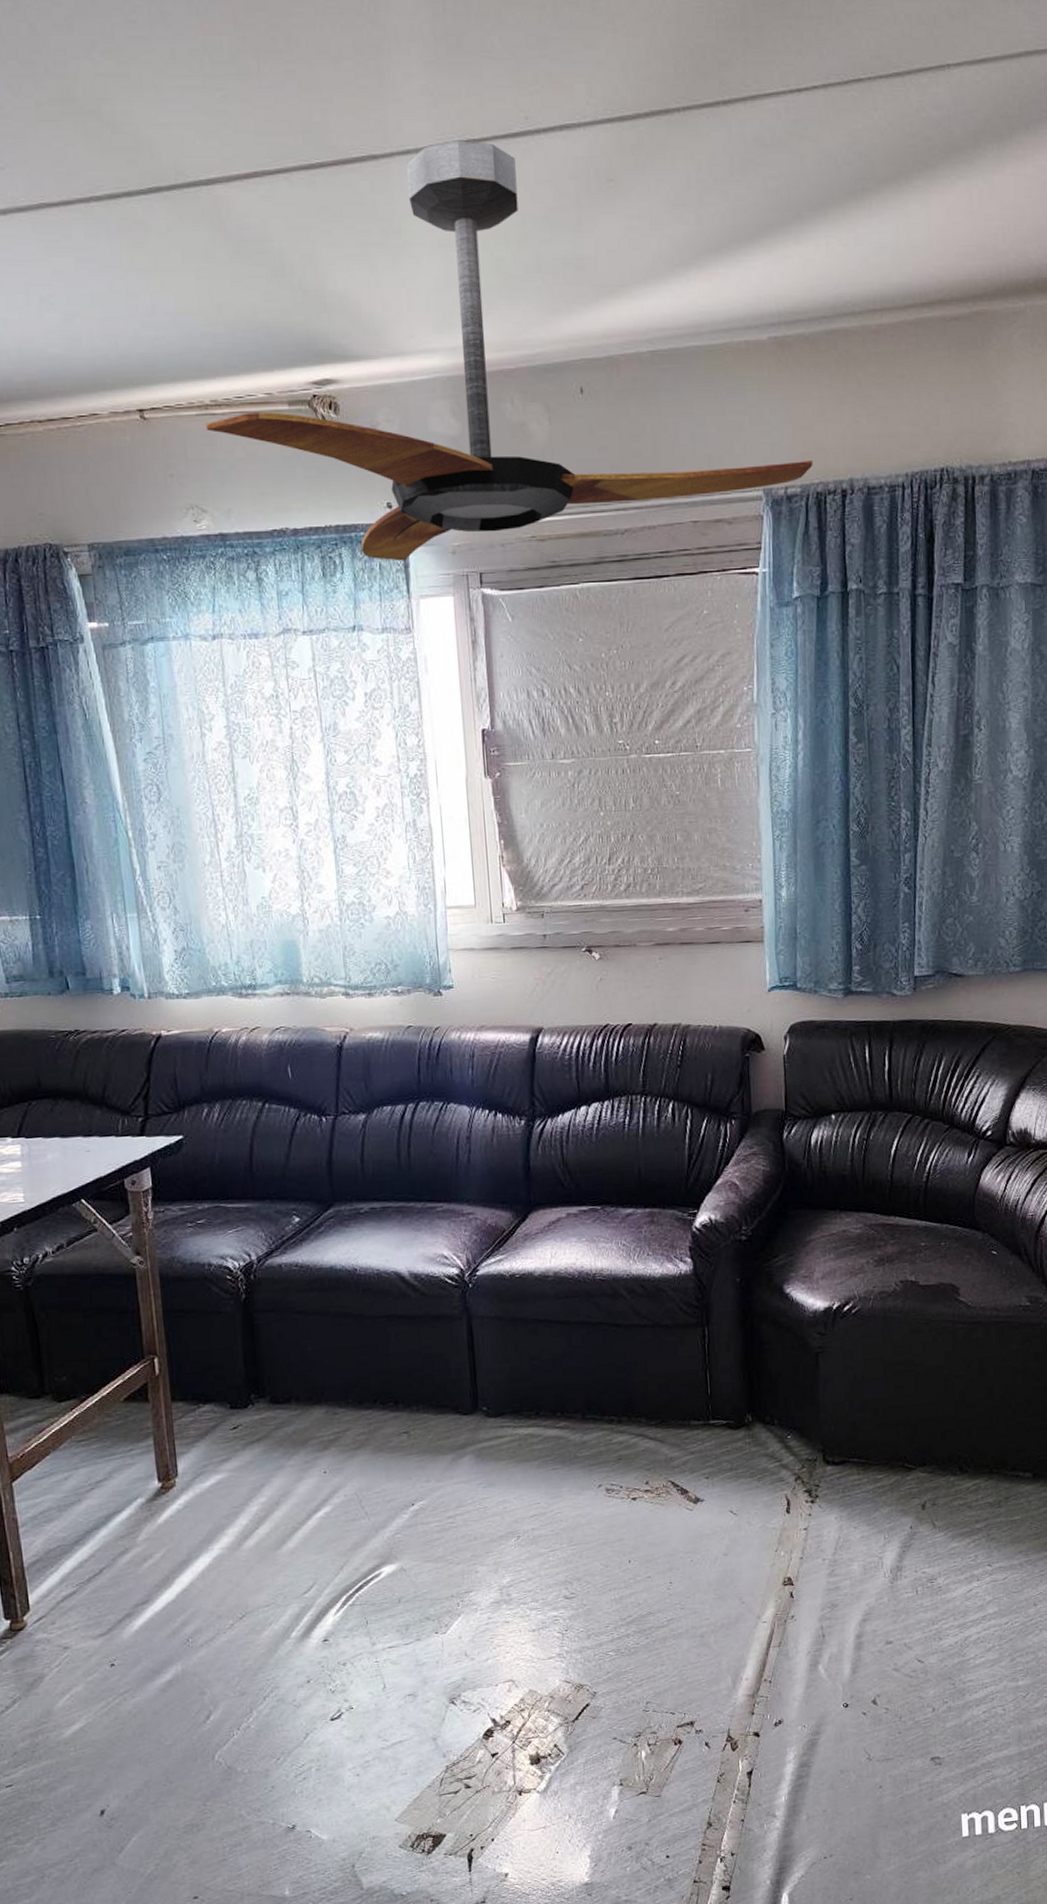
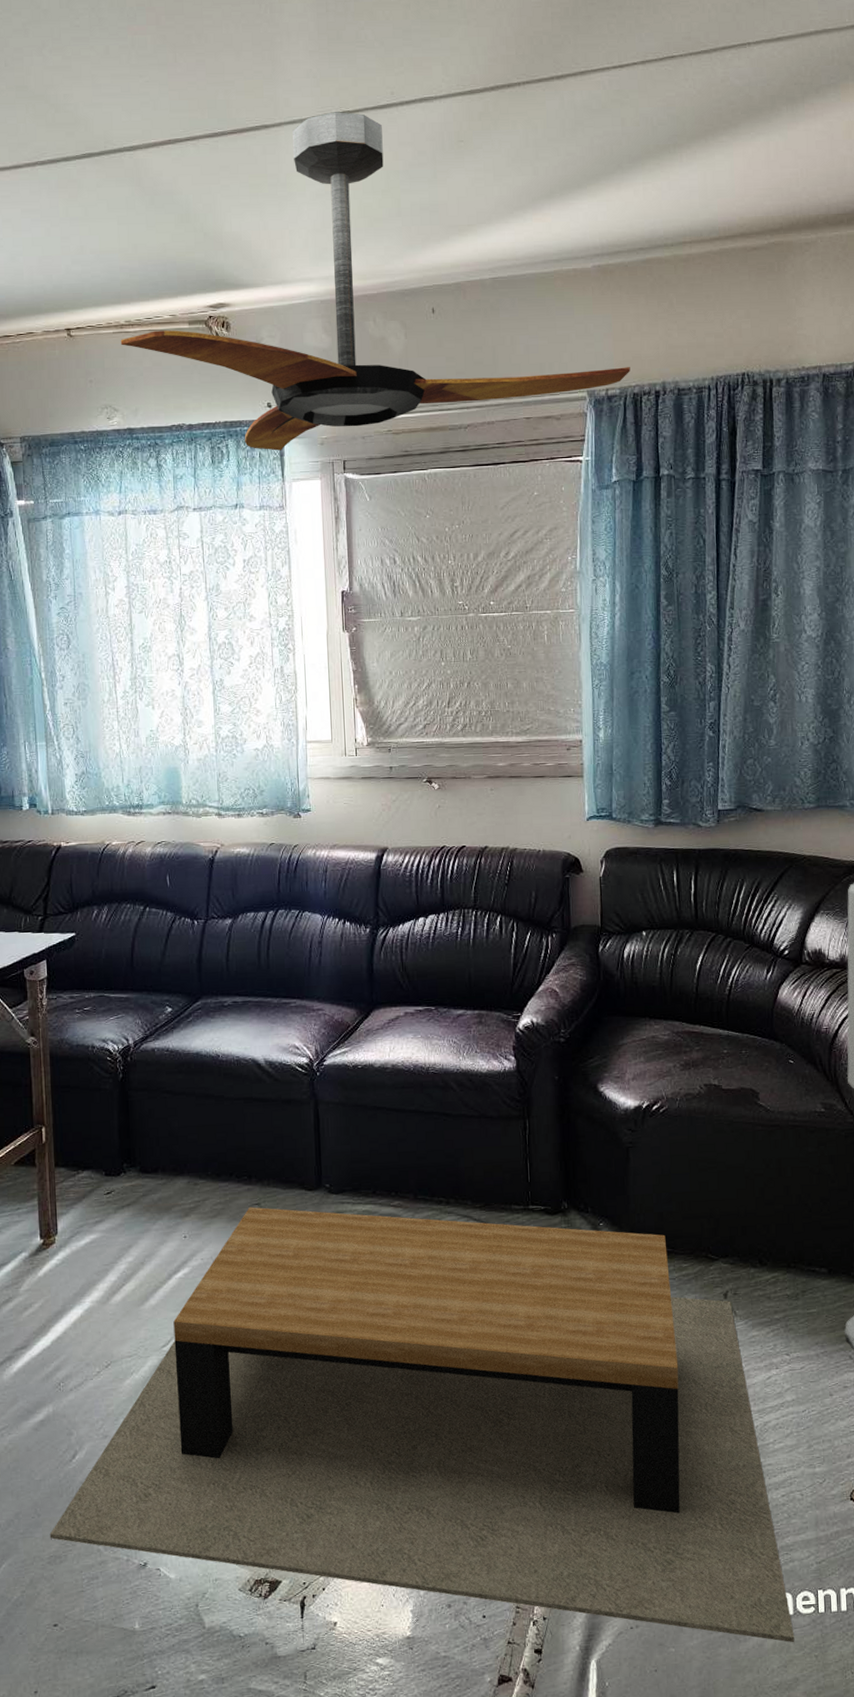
coffee table: none [184,1435,996,1861] -> present [49,1207,795,1643]

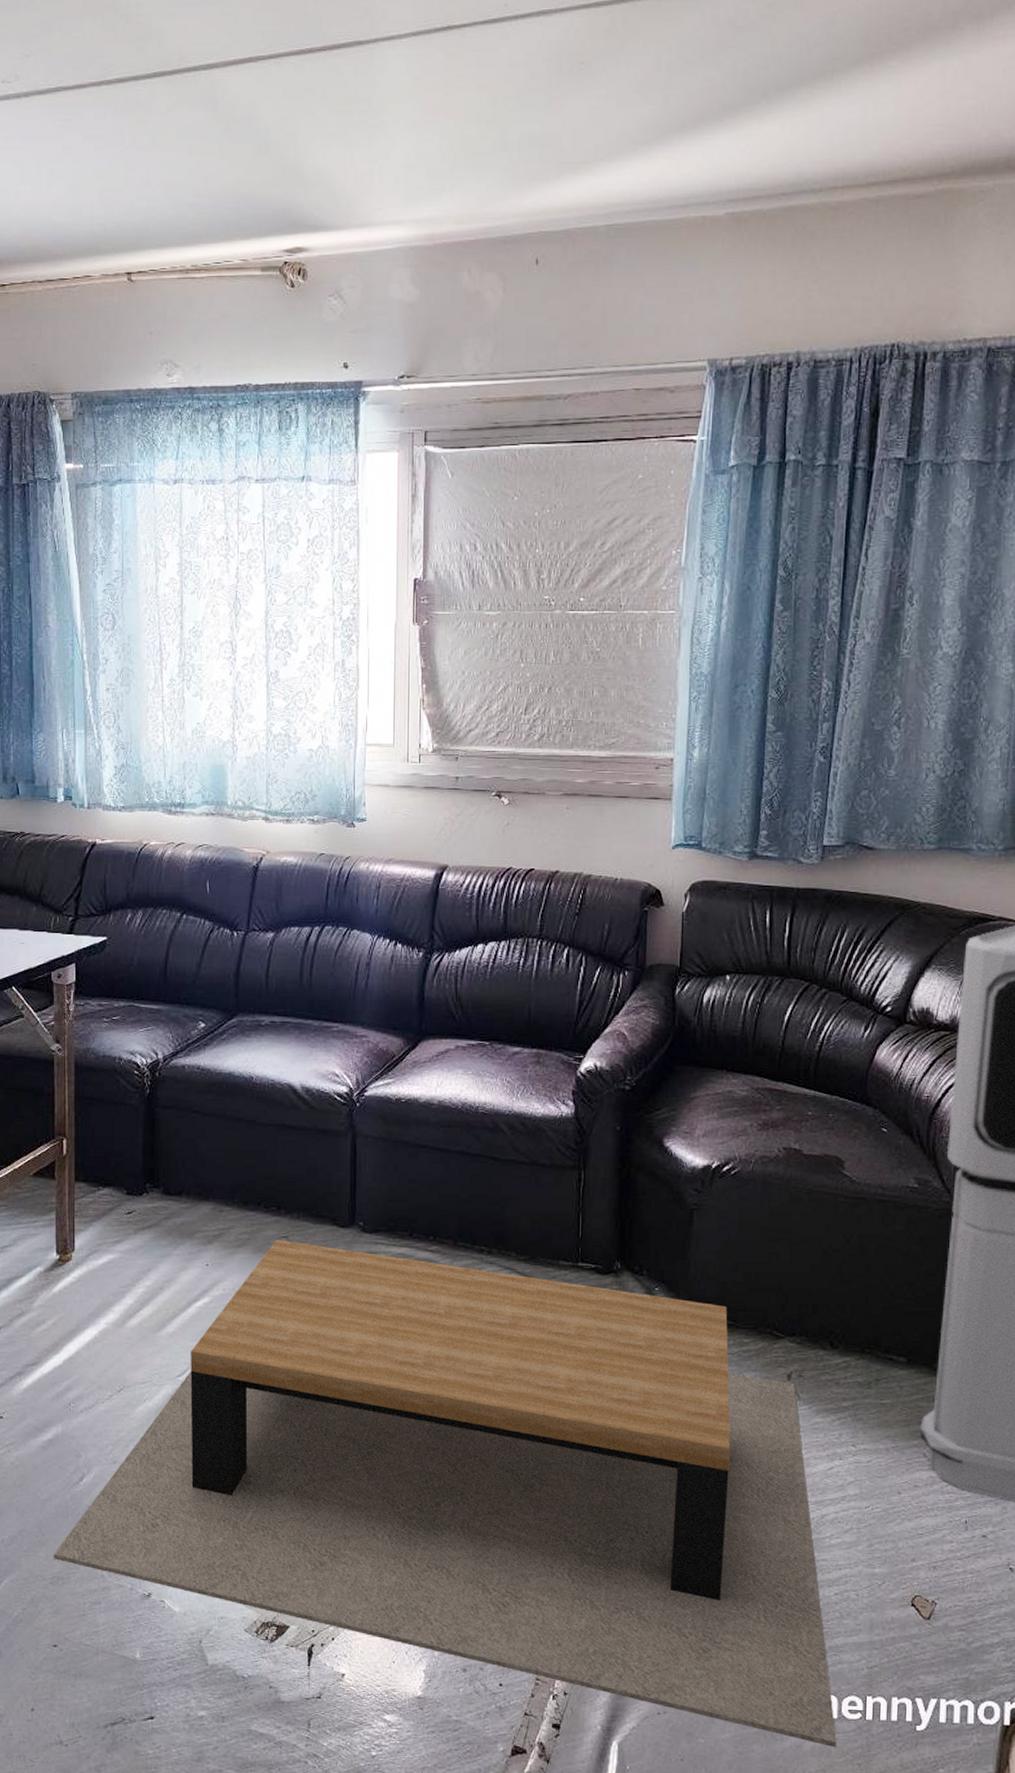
ceiling fan: present [120,112,630,451] -> none [185,26,760,418]

